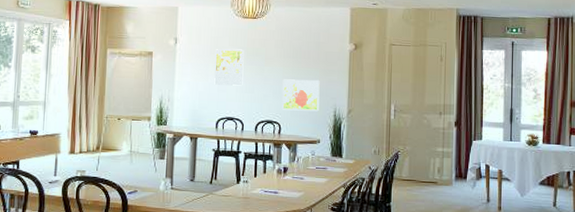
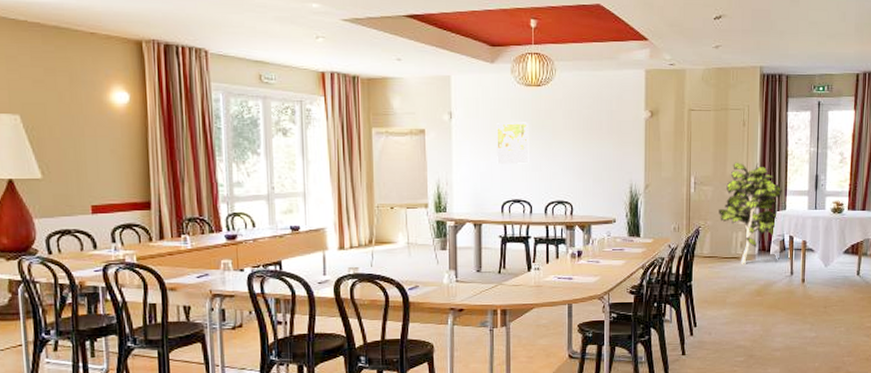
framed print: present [282,79,320,112] -> none [572,153,614,189]
indoor plant: none [417,93,478,189] -> present [719,162,782,264]

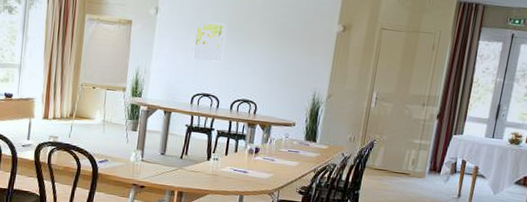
indoor plant: present [719,162,782,264] -> none [395,83,462,181]

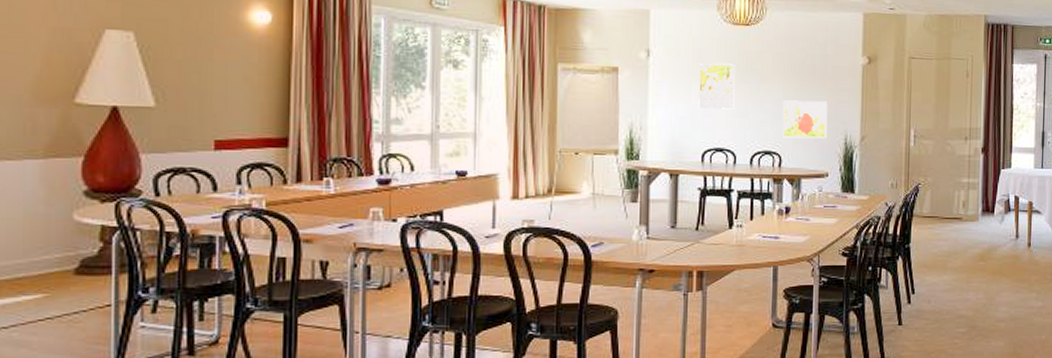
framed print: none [260,58,302,94] -> present [782,100,828,139]

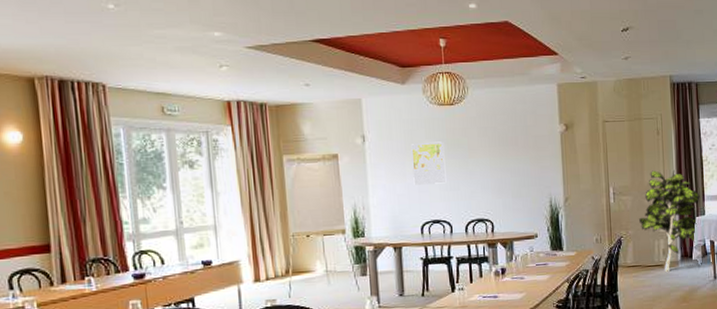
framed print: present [782,100,828,139] -> none [490,168,533,206]
indoor plant: none [940,115,1007,226] -> present [639,169,700,272]

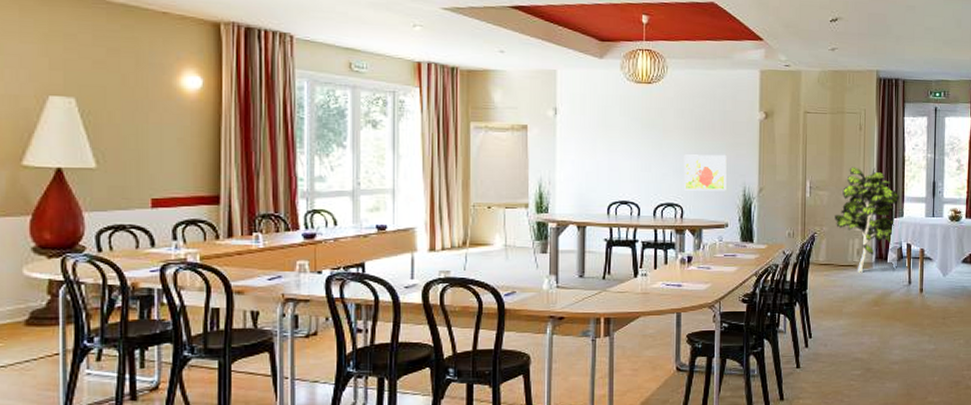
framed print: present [411,141,447,185] -> none [604,120,638,164]
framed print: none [490,168,533,206] -> present [683,154,727,191]

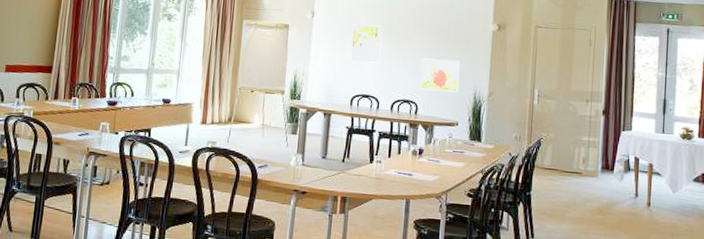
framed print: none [604,120,638,164] -> present [350,24,383,63]
indoor plant: present [835,167,900,273] -> none [561,79,628,181]

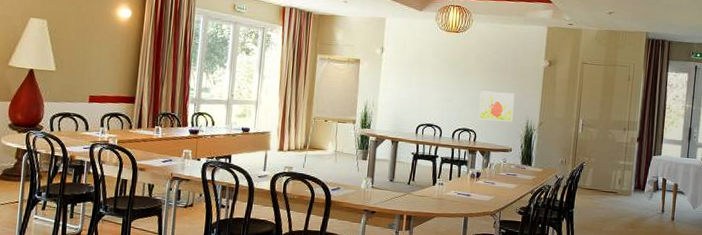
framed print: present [350,24,383,63] -> none [416,59,446,95]

